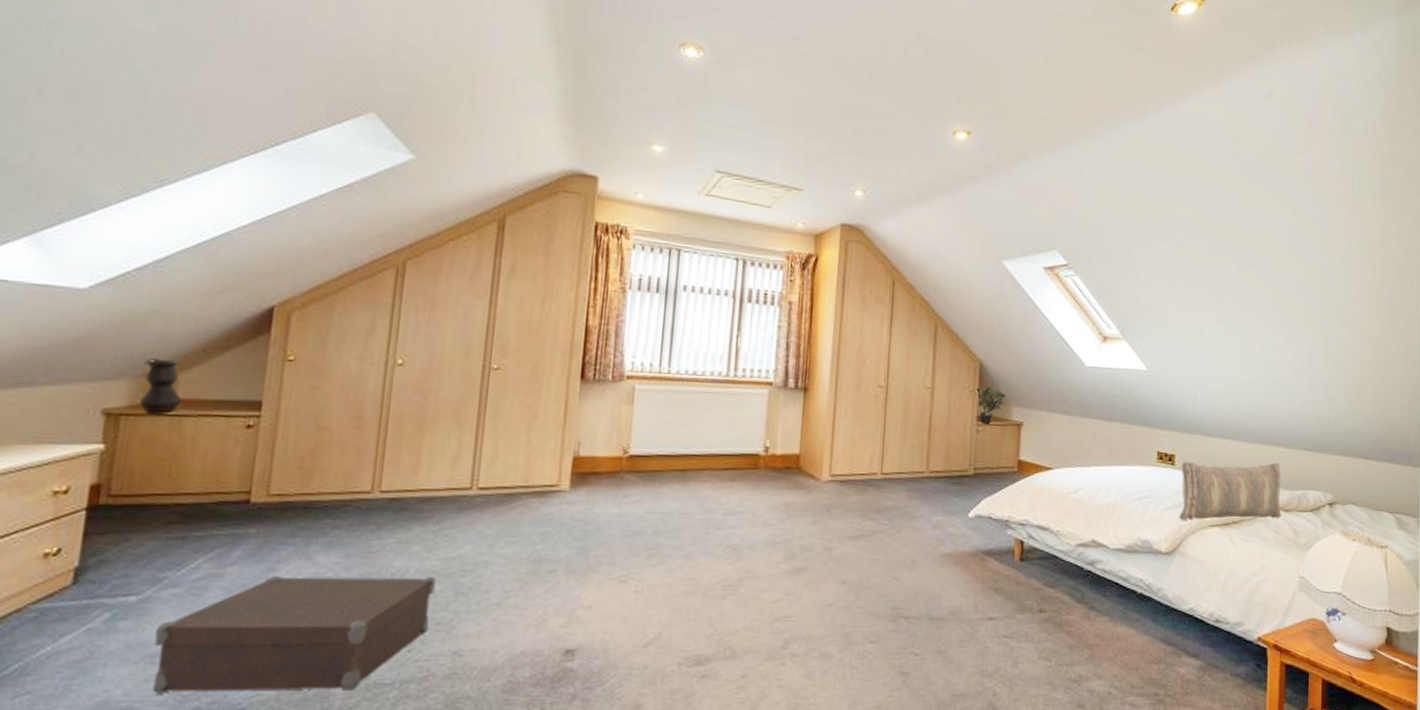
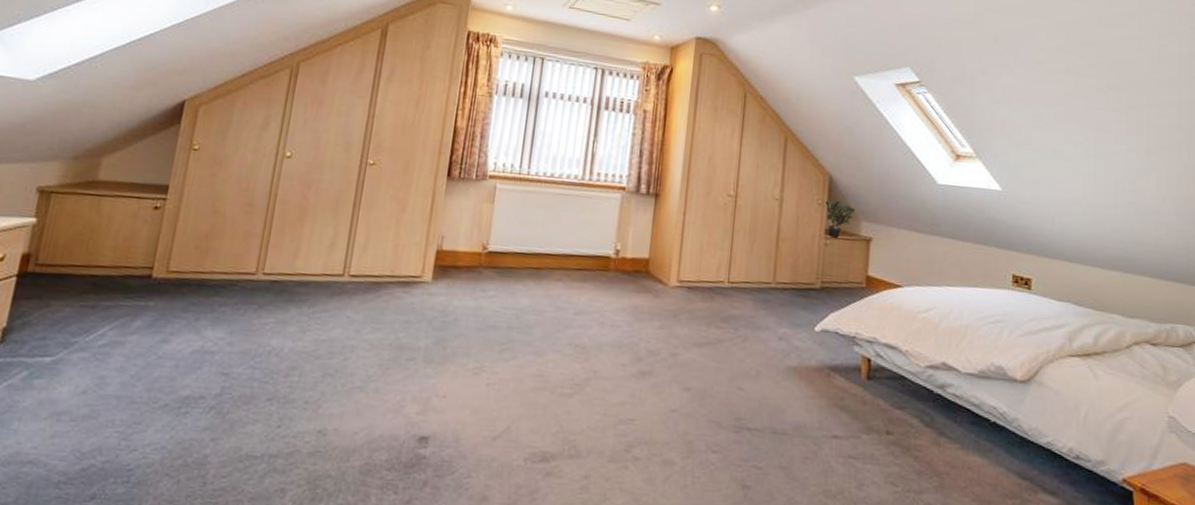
vase: present [138,359,181,416] -> none [67,144,104,195]
suitcase: present [152,575,436,694] -> none [56,346,307,460]
pillow: present [1179,461,1281,521] -> none [1036,285,1148,353]

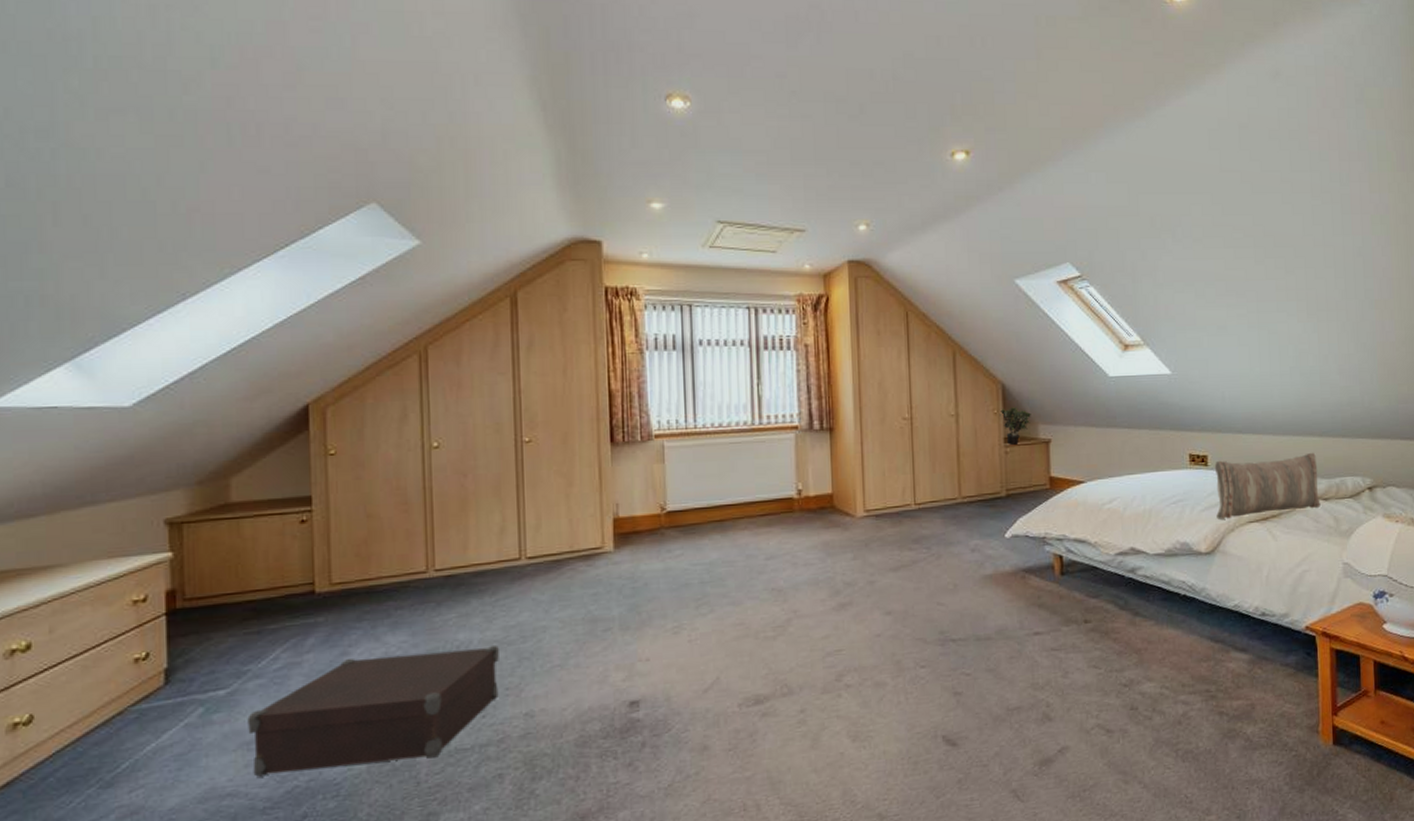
suitcase: none [56,346,307,460] -> present [247,646,499,777]
pillow: none [1036,285,1148,353] -> present [1214,452,1321,520]

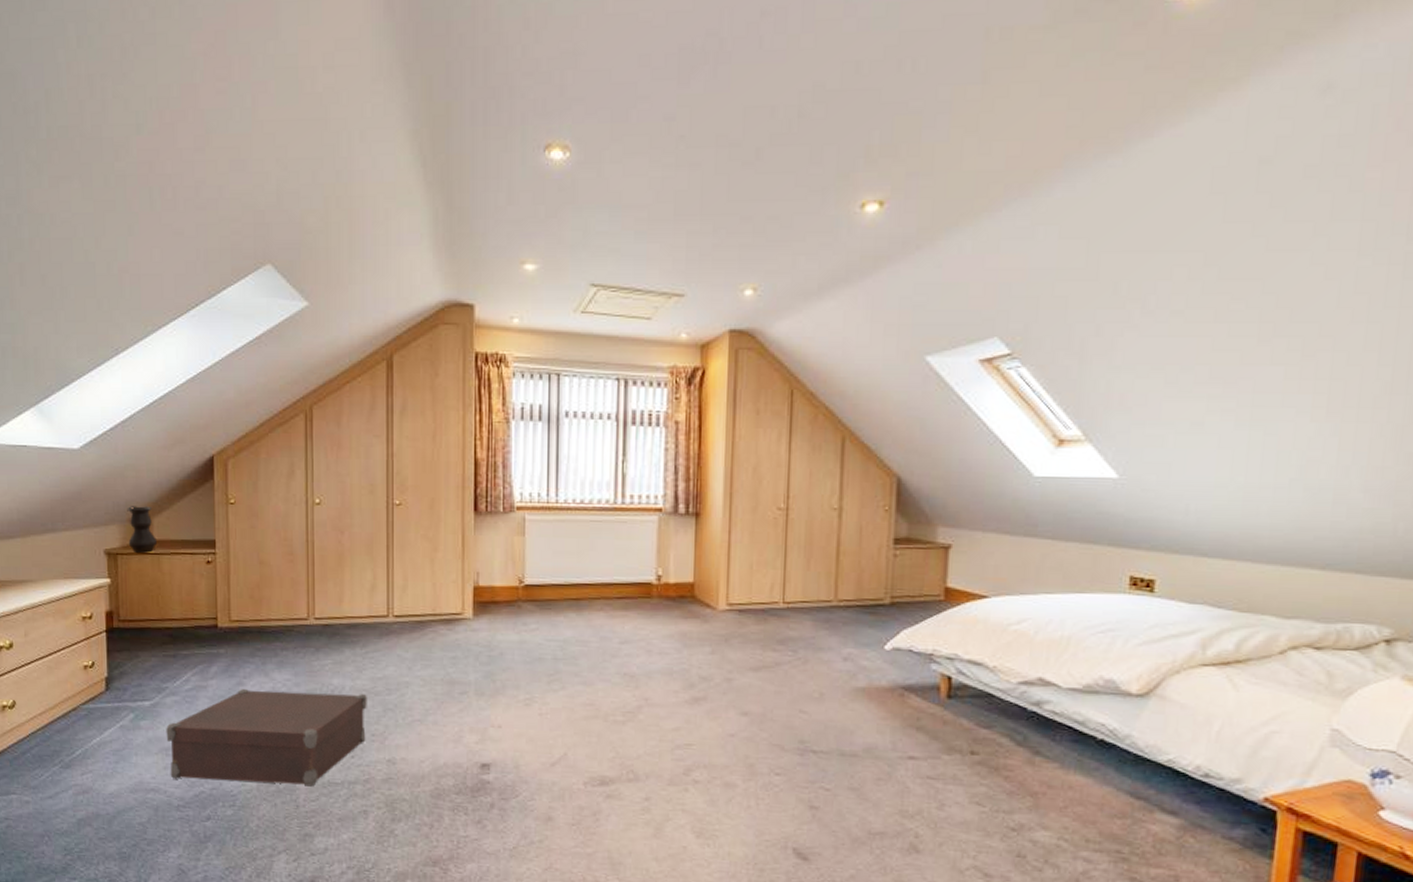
vase: none [196,465,235,520] -> present [127,506,157,554]
potted plant: present [999,407,1031,446] -> none [891,505,930,549]
pillow: present [1214,452,1321,520] -> none [1158,587,1312,659]

